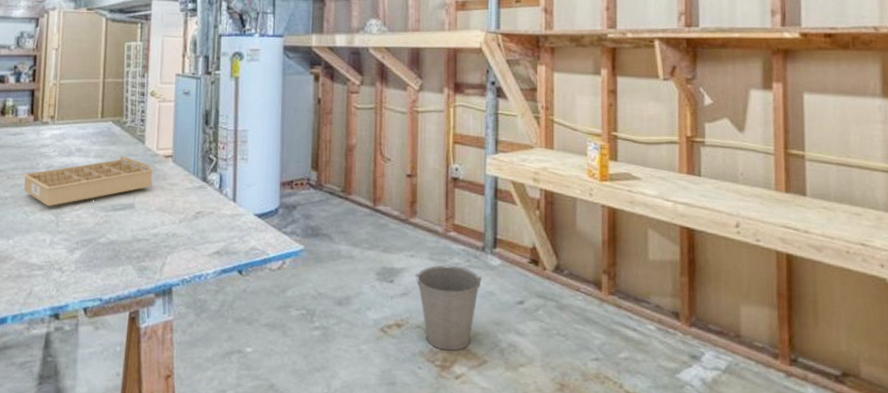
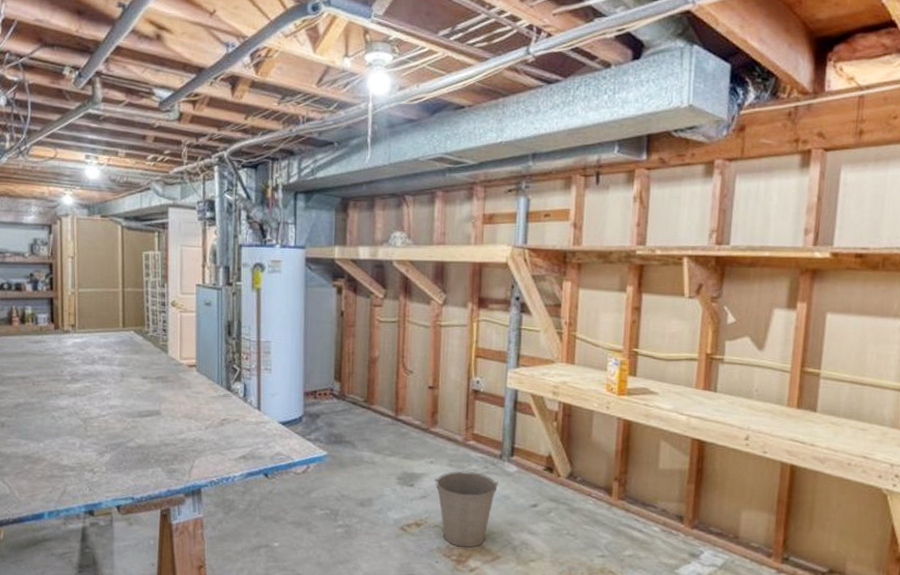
organizer tray: present [22,155,154,207] -> none [47,364,179,413]

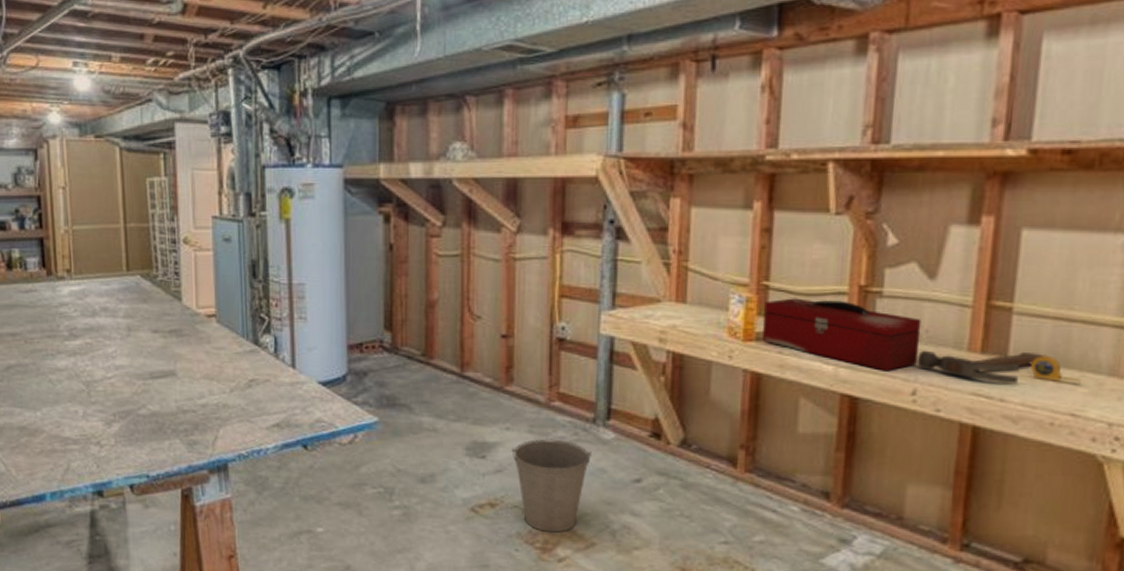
toolbox: none [633,362,753,421] -> present [763,298,922,371]
claw hammer: none [749,405,845,433] -> present [917,350,1046,385]
tape measure: none [833,411,871,434] -> present [1031,356,1081,385]

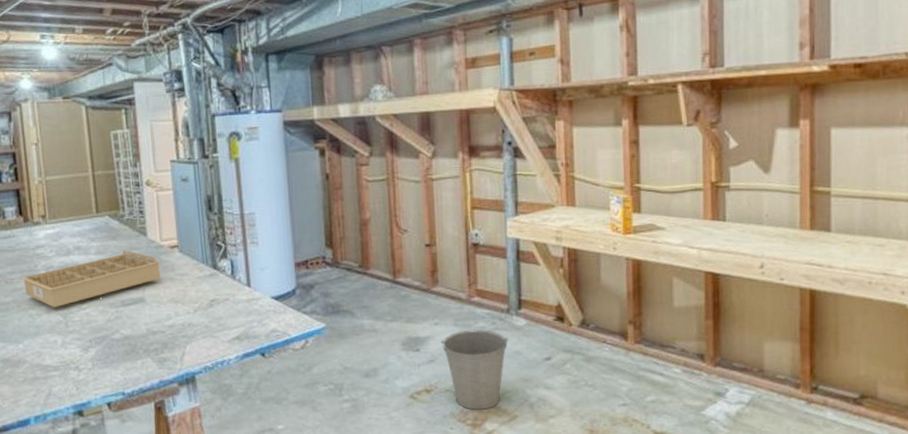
organizer tray: none [41,315,196,375] -> present [21,249,161,308]
toolbox: present [763,298,922,371] -> none [638,195,763,251]
claw hammer: present [917,350,1046,385] -> none [761,226,860,253]
tape measure: present [1031,356,1081,385] -> none [849,228,888,250]

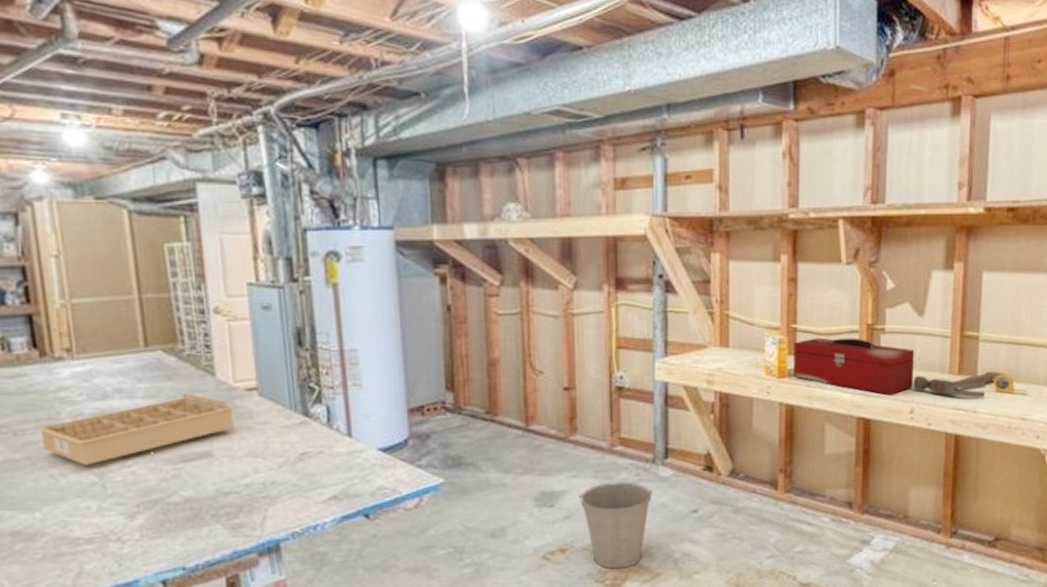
toolbox: none [638,195,763,251] -> present [794,337,915,395]
claw hammer: none [761,226,860,253] -> present [913,371,1003,398]
tape measure: none [849,228,888,250] -> present [993,374,1028,395]

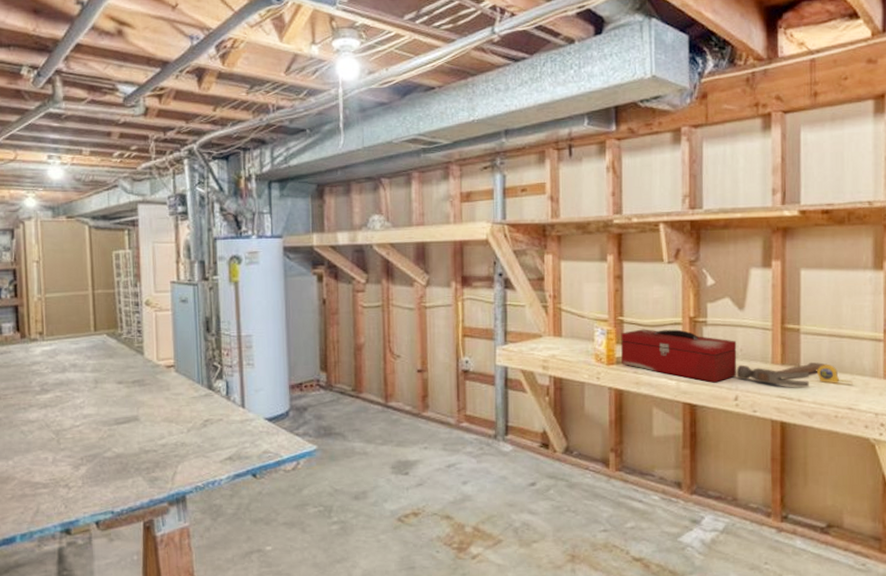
organizer tray: present [36,392,234,466] -> none [14,368,157,425]
bucket: present [578,481,653,569] -> none [429,454,495,534]

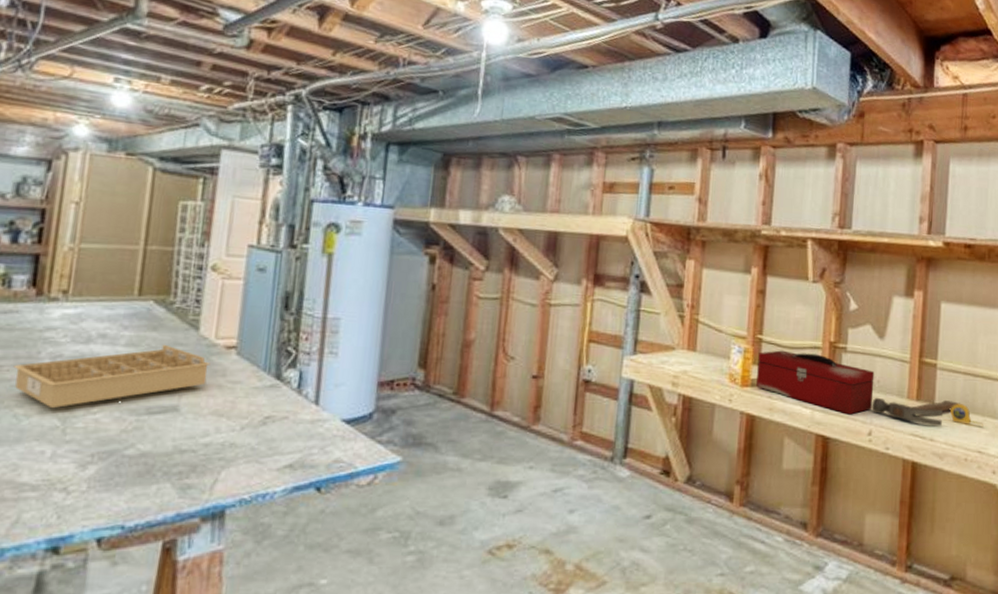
organizer tray: none [14,368,157,425] -> present [13,344,210,409]

